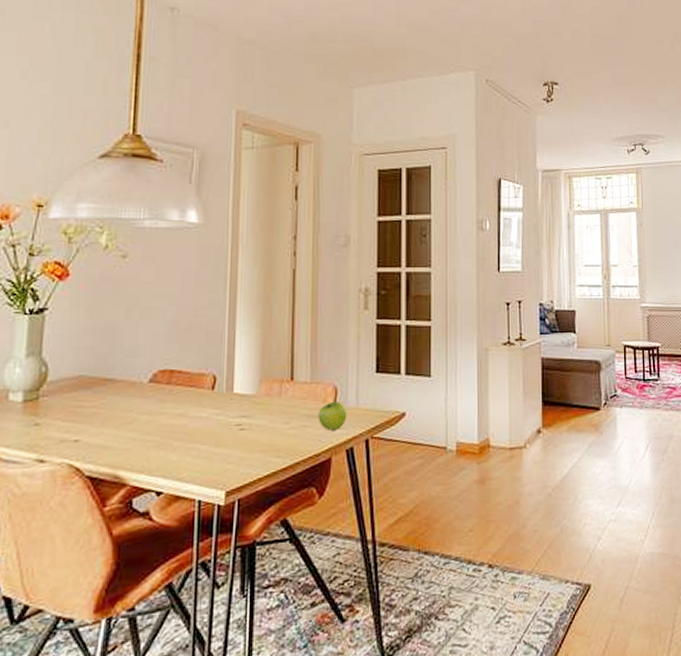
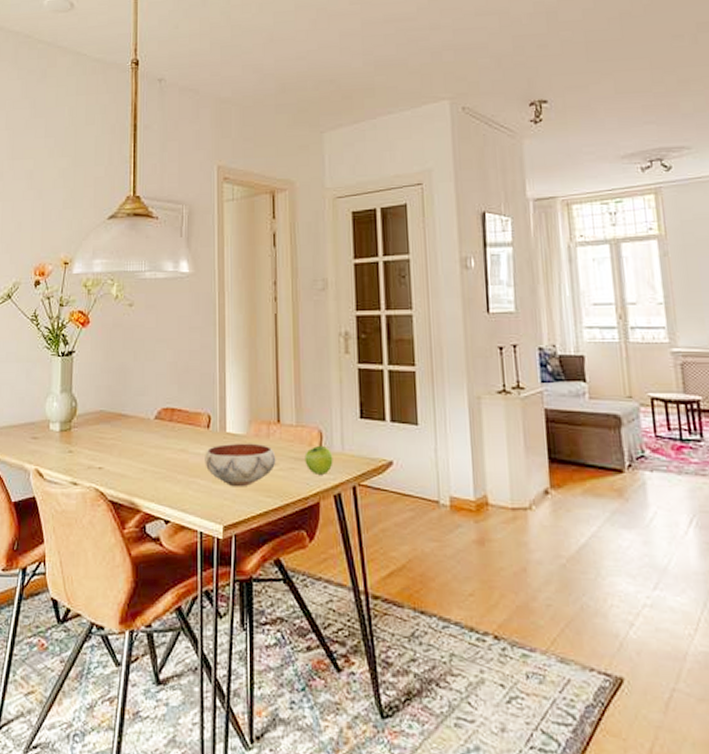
bowl: none [207,402,288,450] -> present [205,443,276,487]

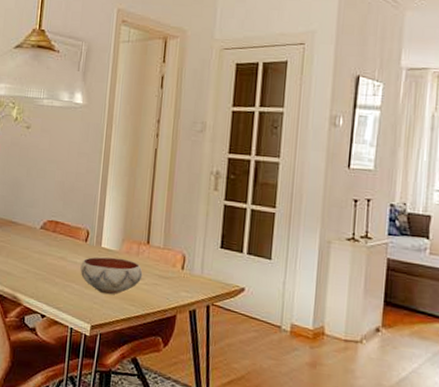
fruit: present [304,445,333,474] -> none [167,267,193,293]

